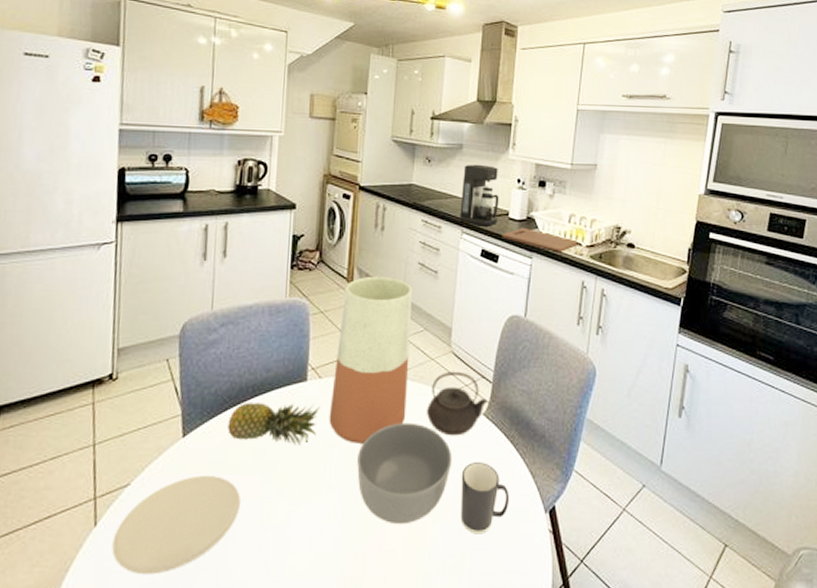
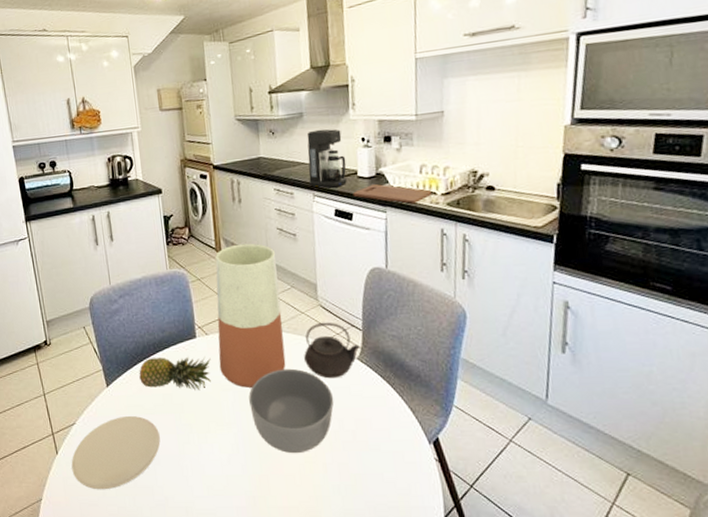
mug: present [460,462,510,534] -> none [343,401,393,462]

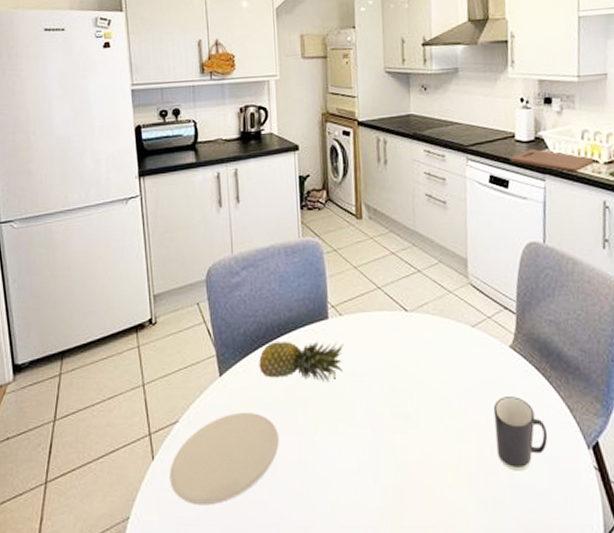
vase: present [215,243,286,388] -> none [353,210,430,379]
bowl: present [249,368,334,454] -> none [385,357,483,461]
teapot: present [304,322,360,379] -> none [450,303,513,370]
coffee maker: present [307,129,347,188] -> none [461,86,504,152]
mug: none [343,401,393,462] -> present [493,396,548,471]

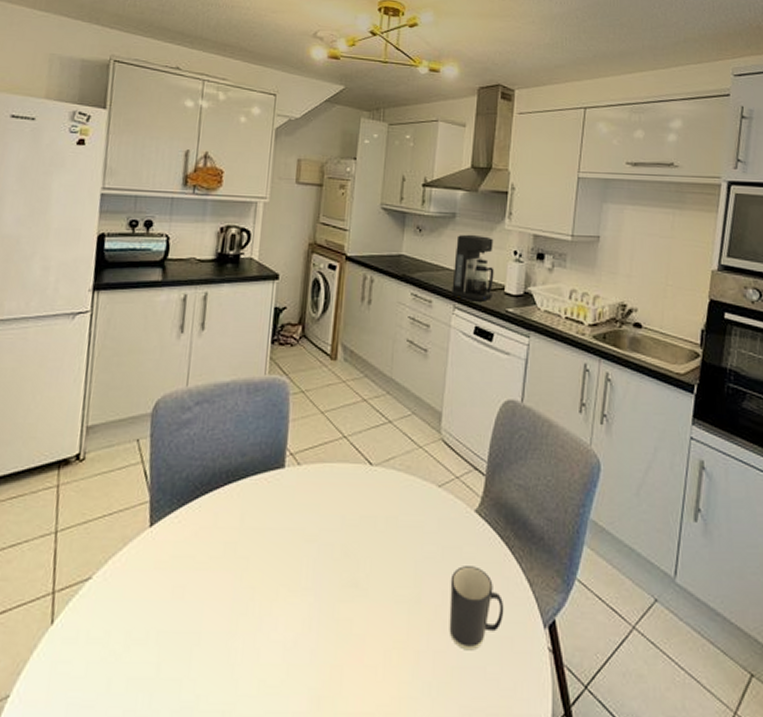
plate: present [169,413,279,506] -> none [68,571,209,683]
fruit: present [259,341,344,383] -> none [198,490,298,540]
coffee maker: none [461,86,504,152] -> present [451,234,494,302]
cutting board: present [509,149,593,173] -> none [497,304,578,332]

